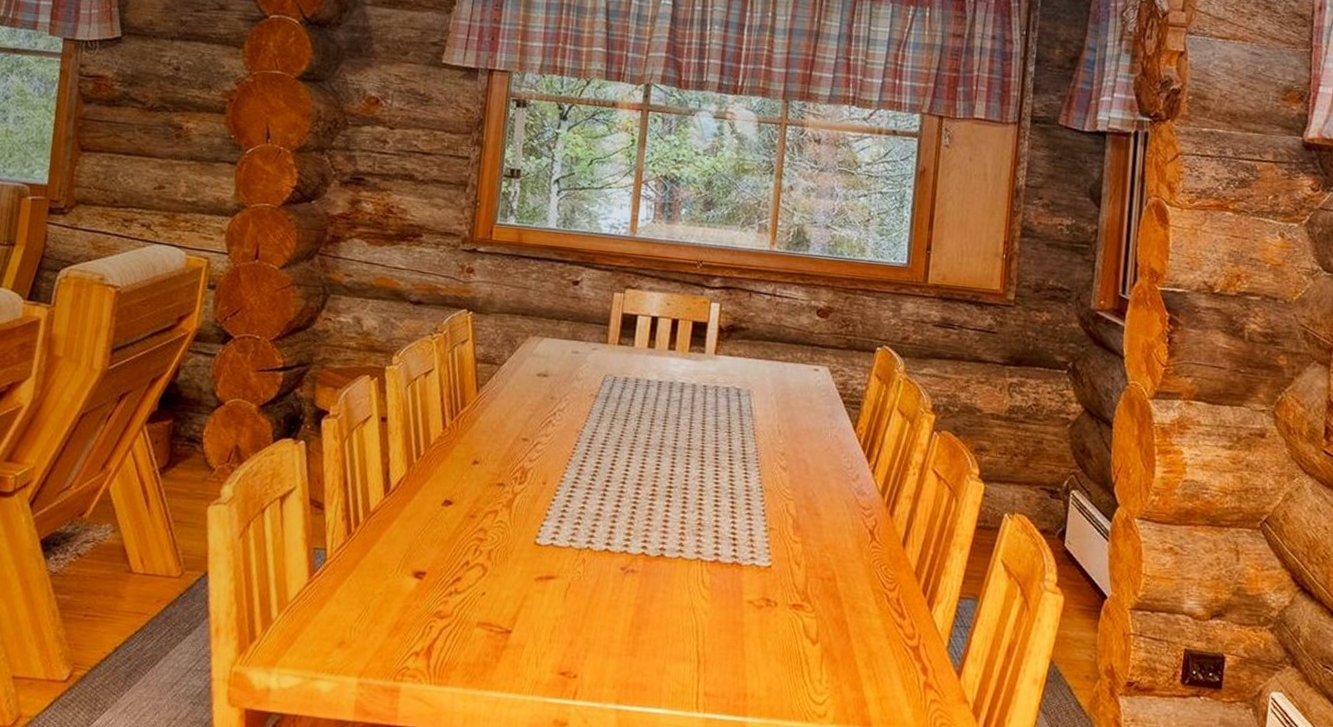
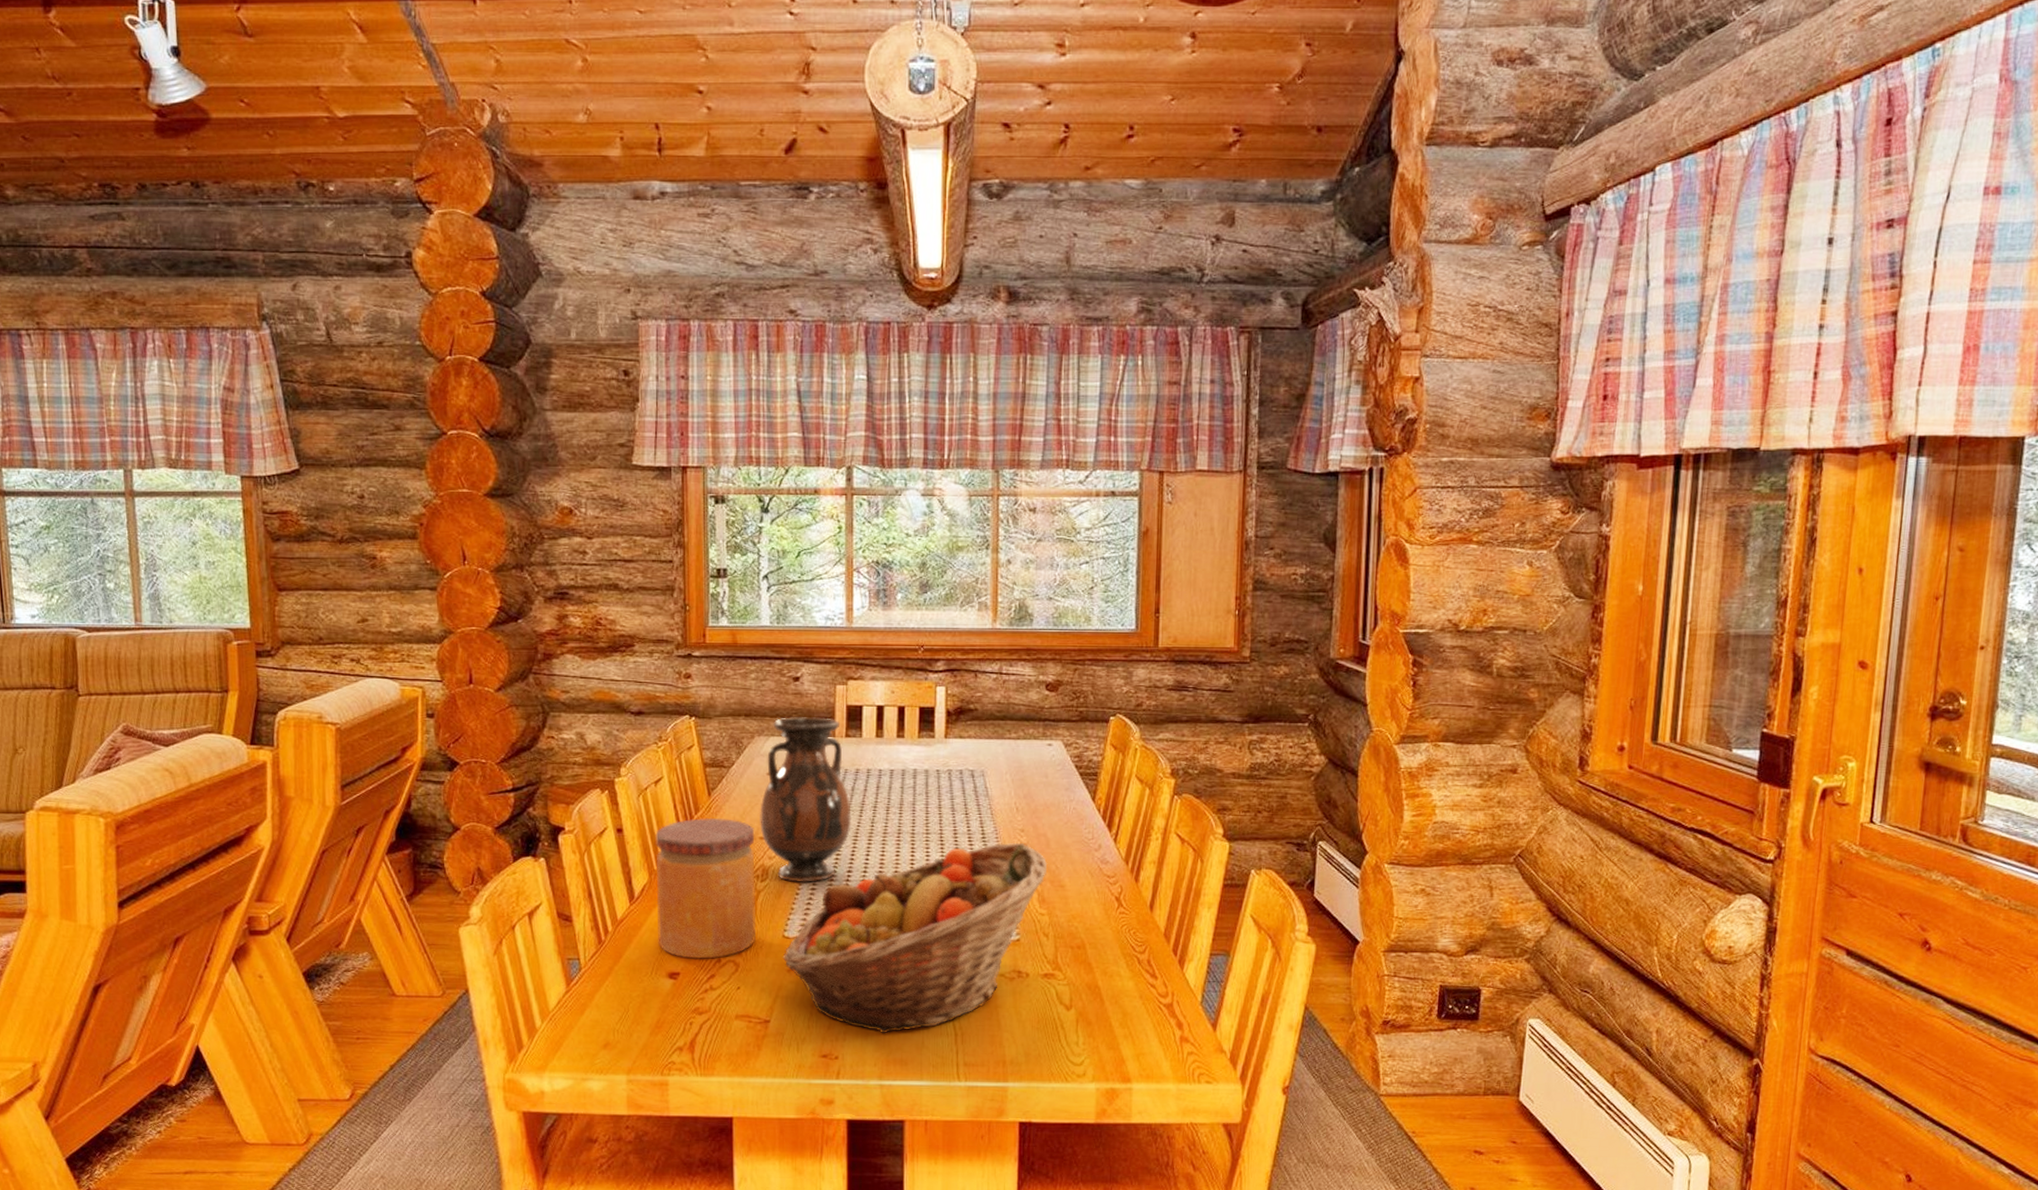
jar: none [408,414,519,561] -> present [655,817,755,960]
vase: none [524,320,616,489] -> present [760,717,851,882]
fruit basket: none [531,465,805,655] -> present [782,843,1048,1034]

